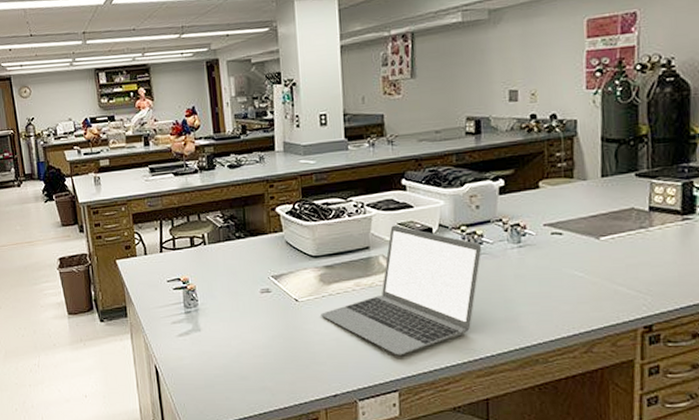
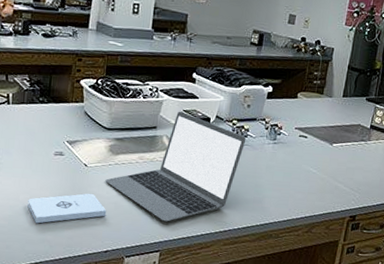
notepad: none [240,331,329,370] -> present [27,193,107,224]

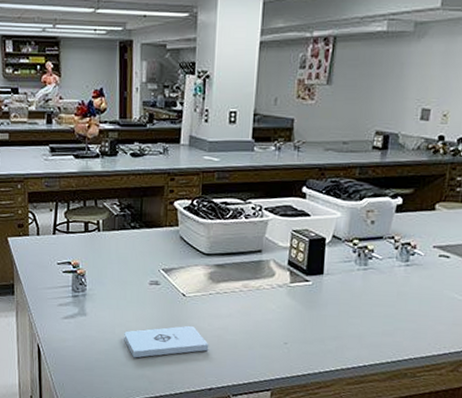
laptop: present [105,111,246,222] -> none [206,231,371,358]

